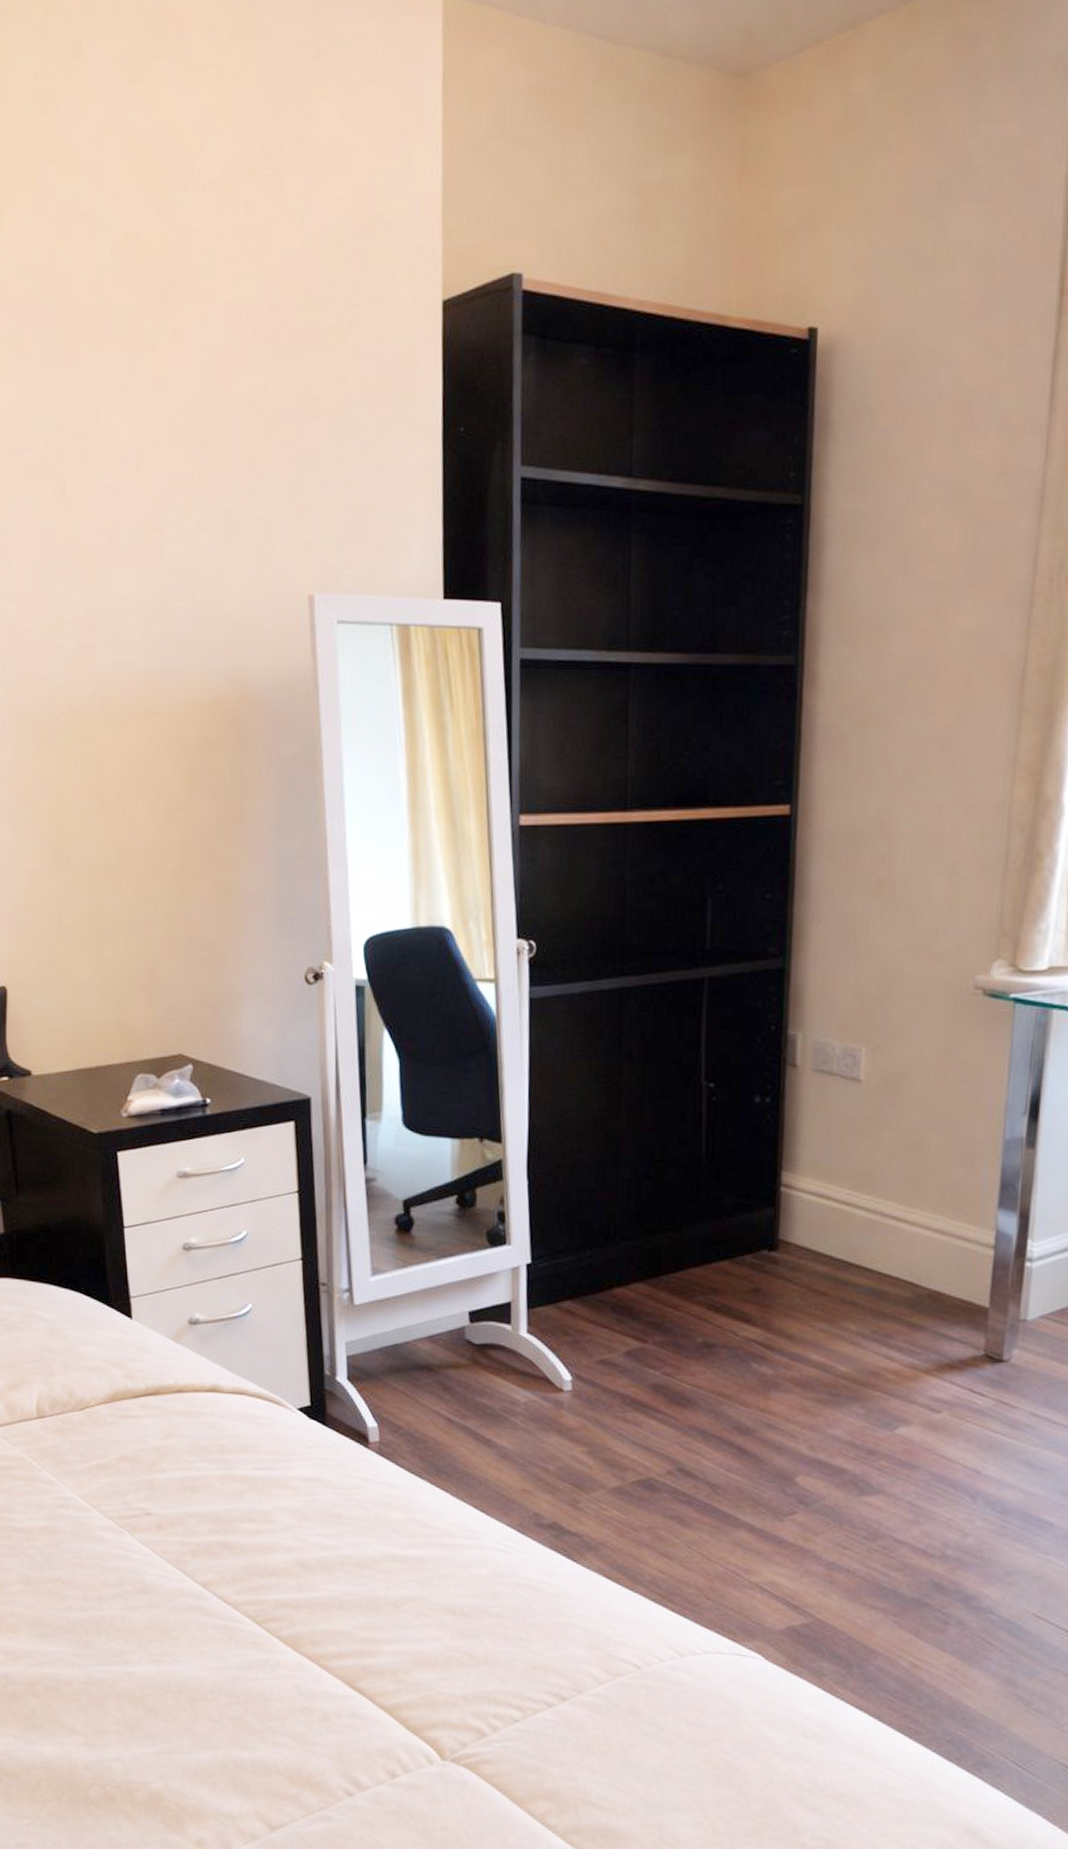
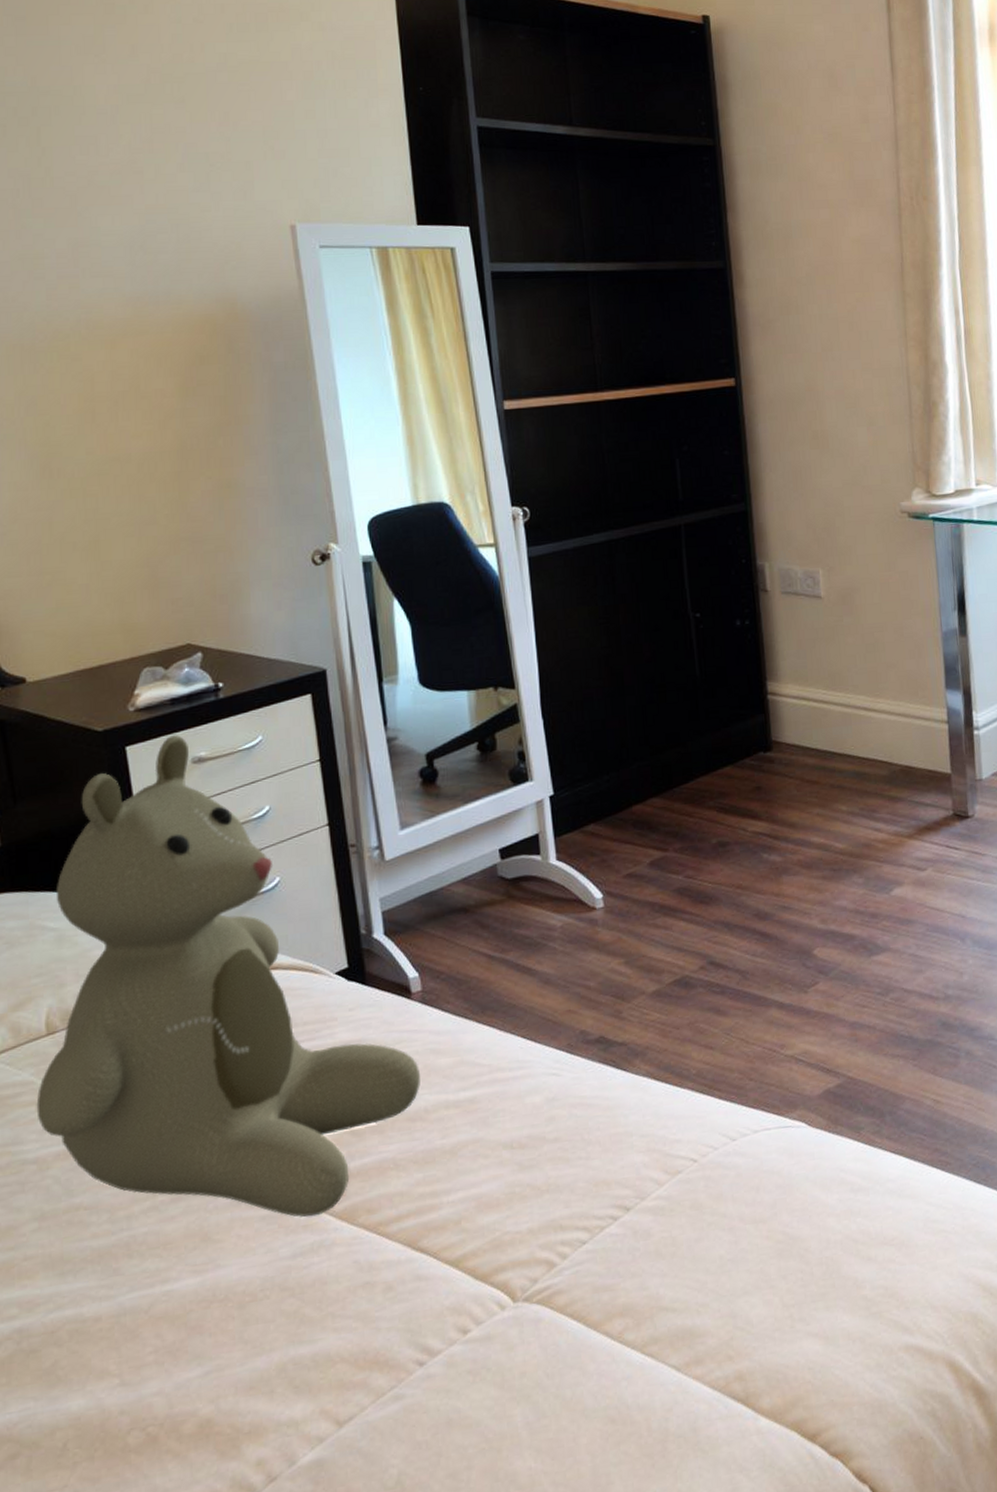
teddy bear: none [26,1147,372,1636] -> present [36,735,421,1217]

